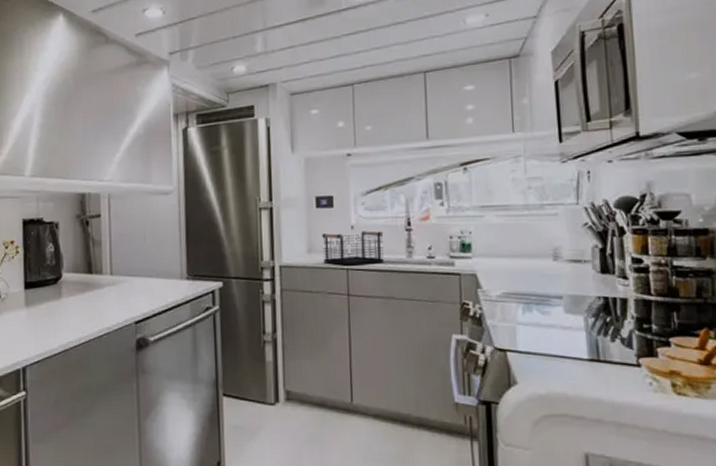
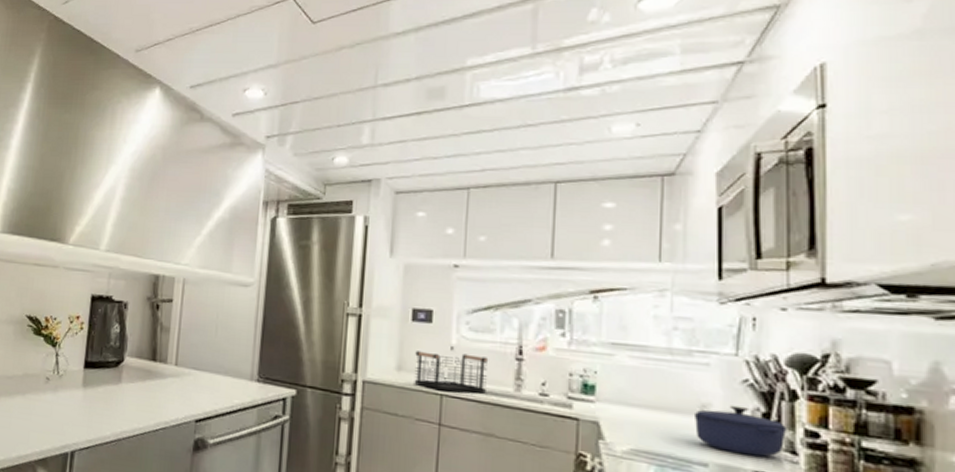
cooking pot: none [550,245,620,285] -> present [695,405,788,457]

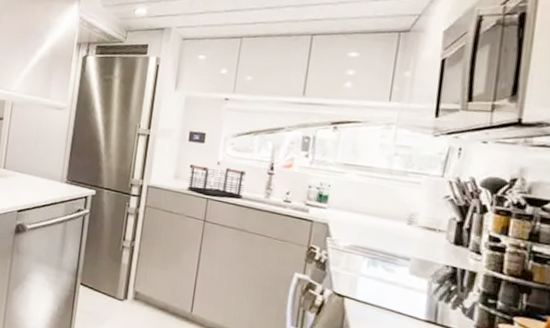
cooking pot: present [695,405,788,457] -> none [403,215,476,255]

